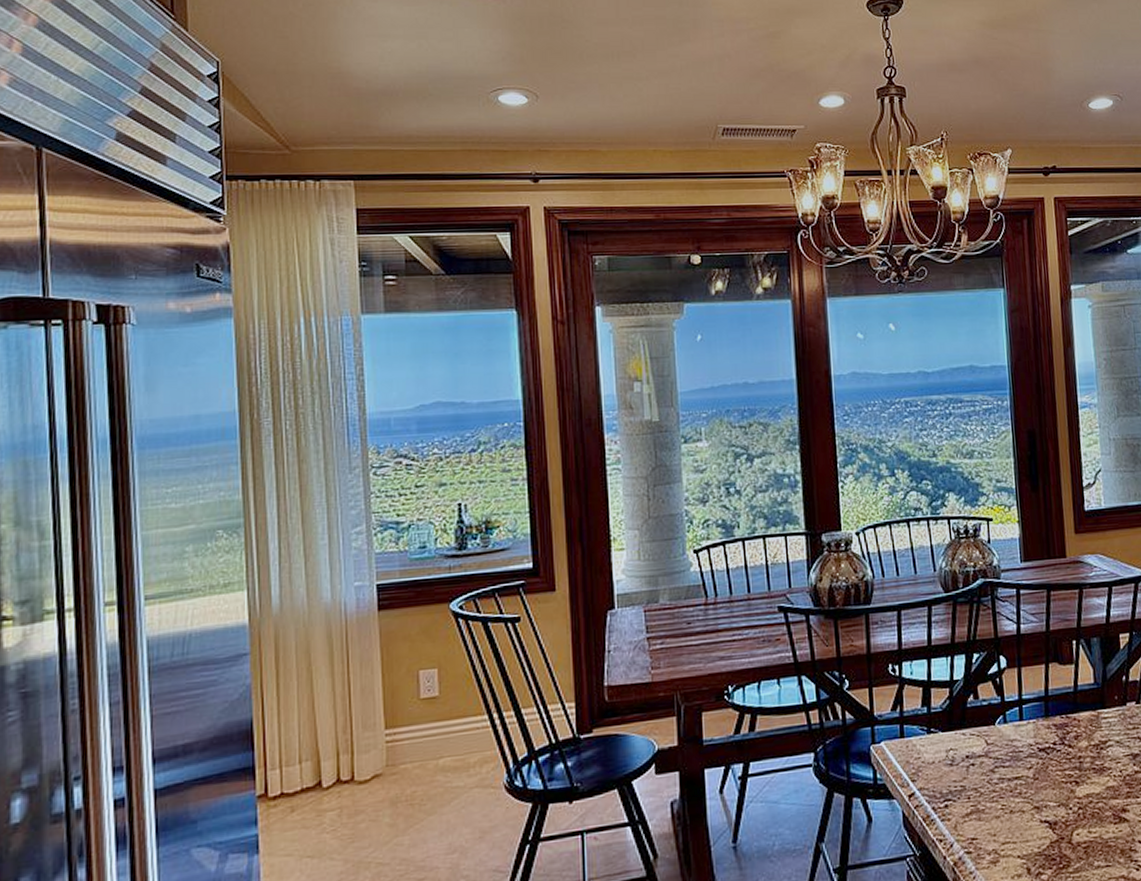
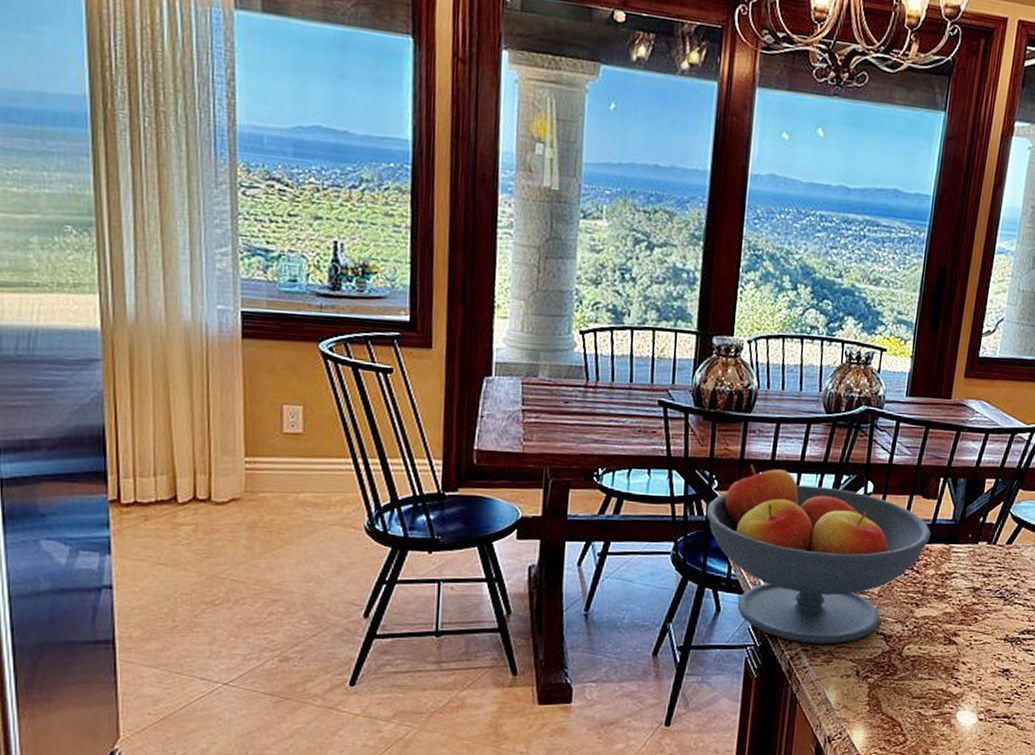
fruit bowl: none [841,657,1076,845] -> present [706,464,931,644]

